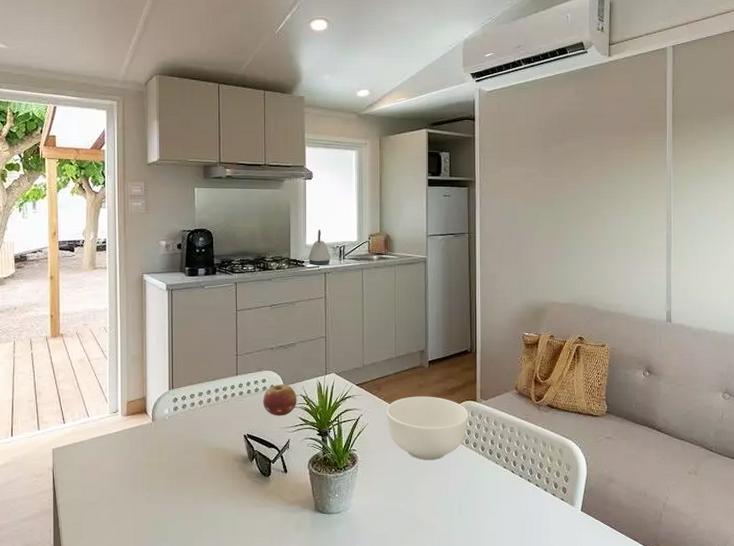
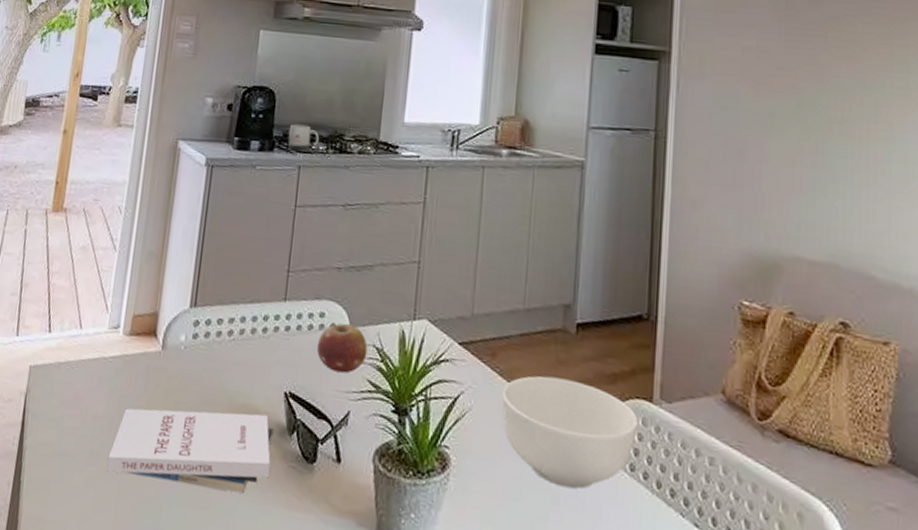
books: none [123,451,240,509] -> present [106,408,274,494]
mug: none [225,253,248,272] -> present [287,124,320,152]
kettle: present [308,230,331,265] -> none [405,103,438,156]

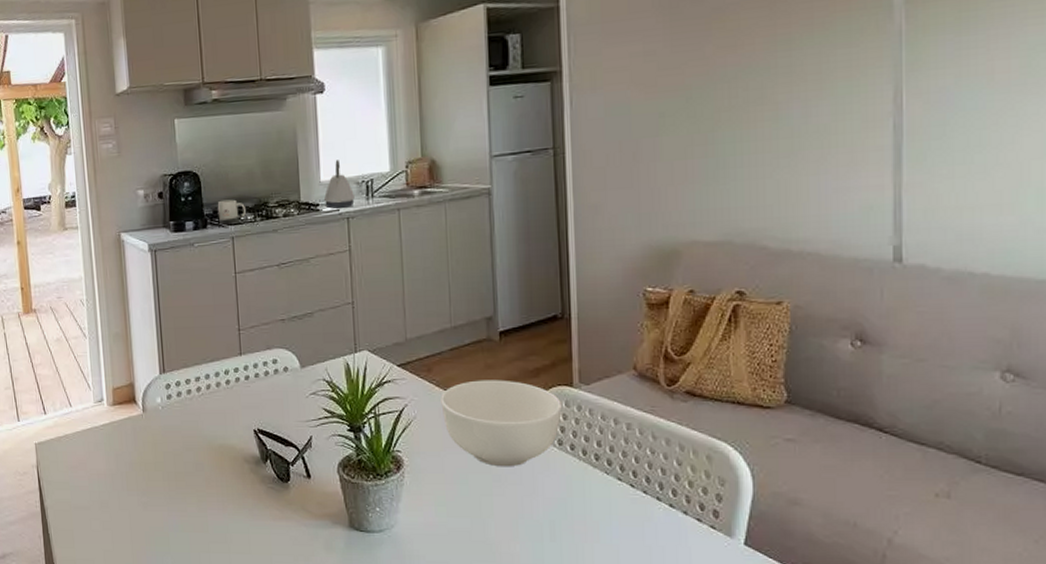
books: present [106,408,274,494] -> none [116,450,253,516]
fruit: present [316,323,368,374] -> none [274,366,319,406]
kettle: none [405,103,438,156] -> present [324,160,355,209]

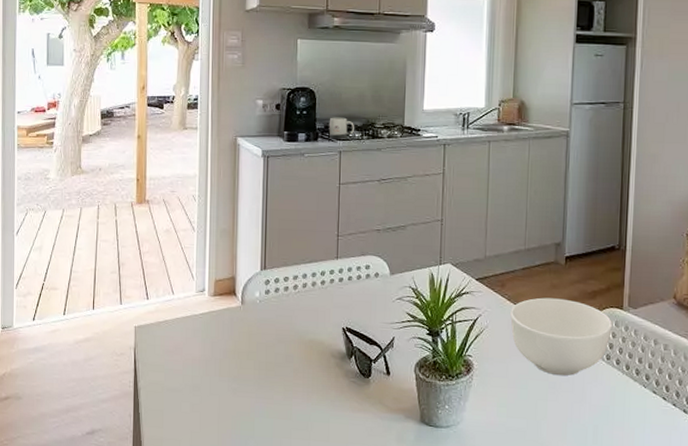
kettle: present [324,160,355,209] -> none [425,92,452,135]

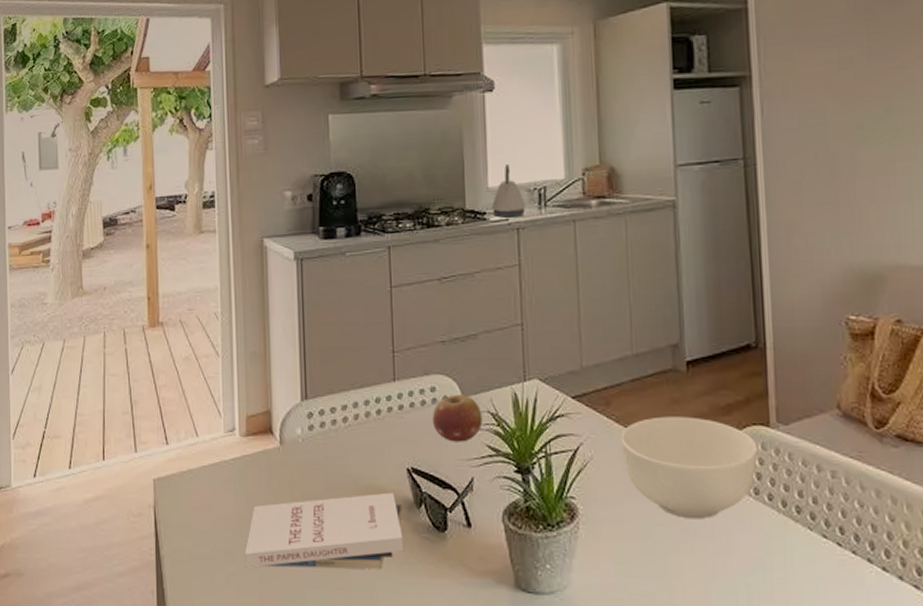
books: none [207,345,336,404] -> present [244,492,404,569]
mug: present [328,117,355,140] -> none [373,204,406,232]
fruit: none [365,272,405,310] -> present [432,395,483,442]
kettle: none [425,92,452,135] -> present [492,164,526,218]

